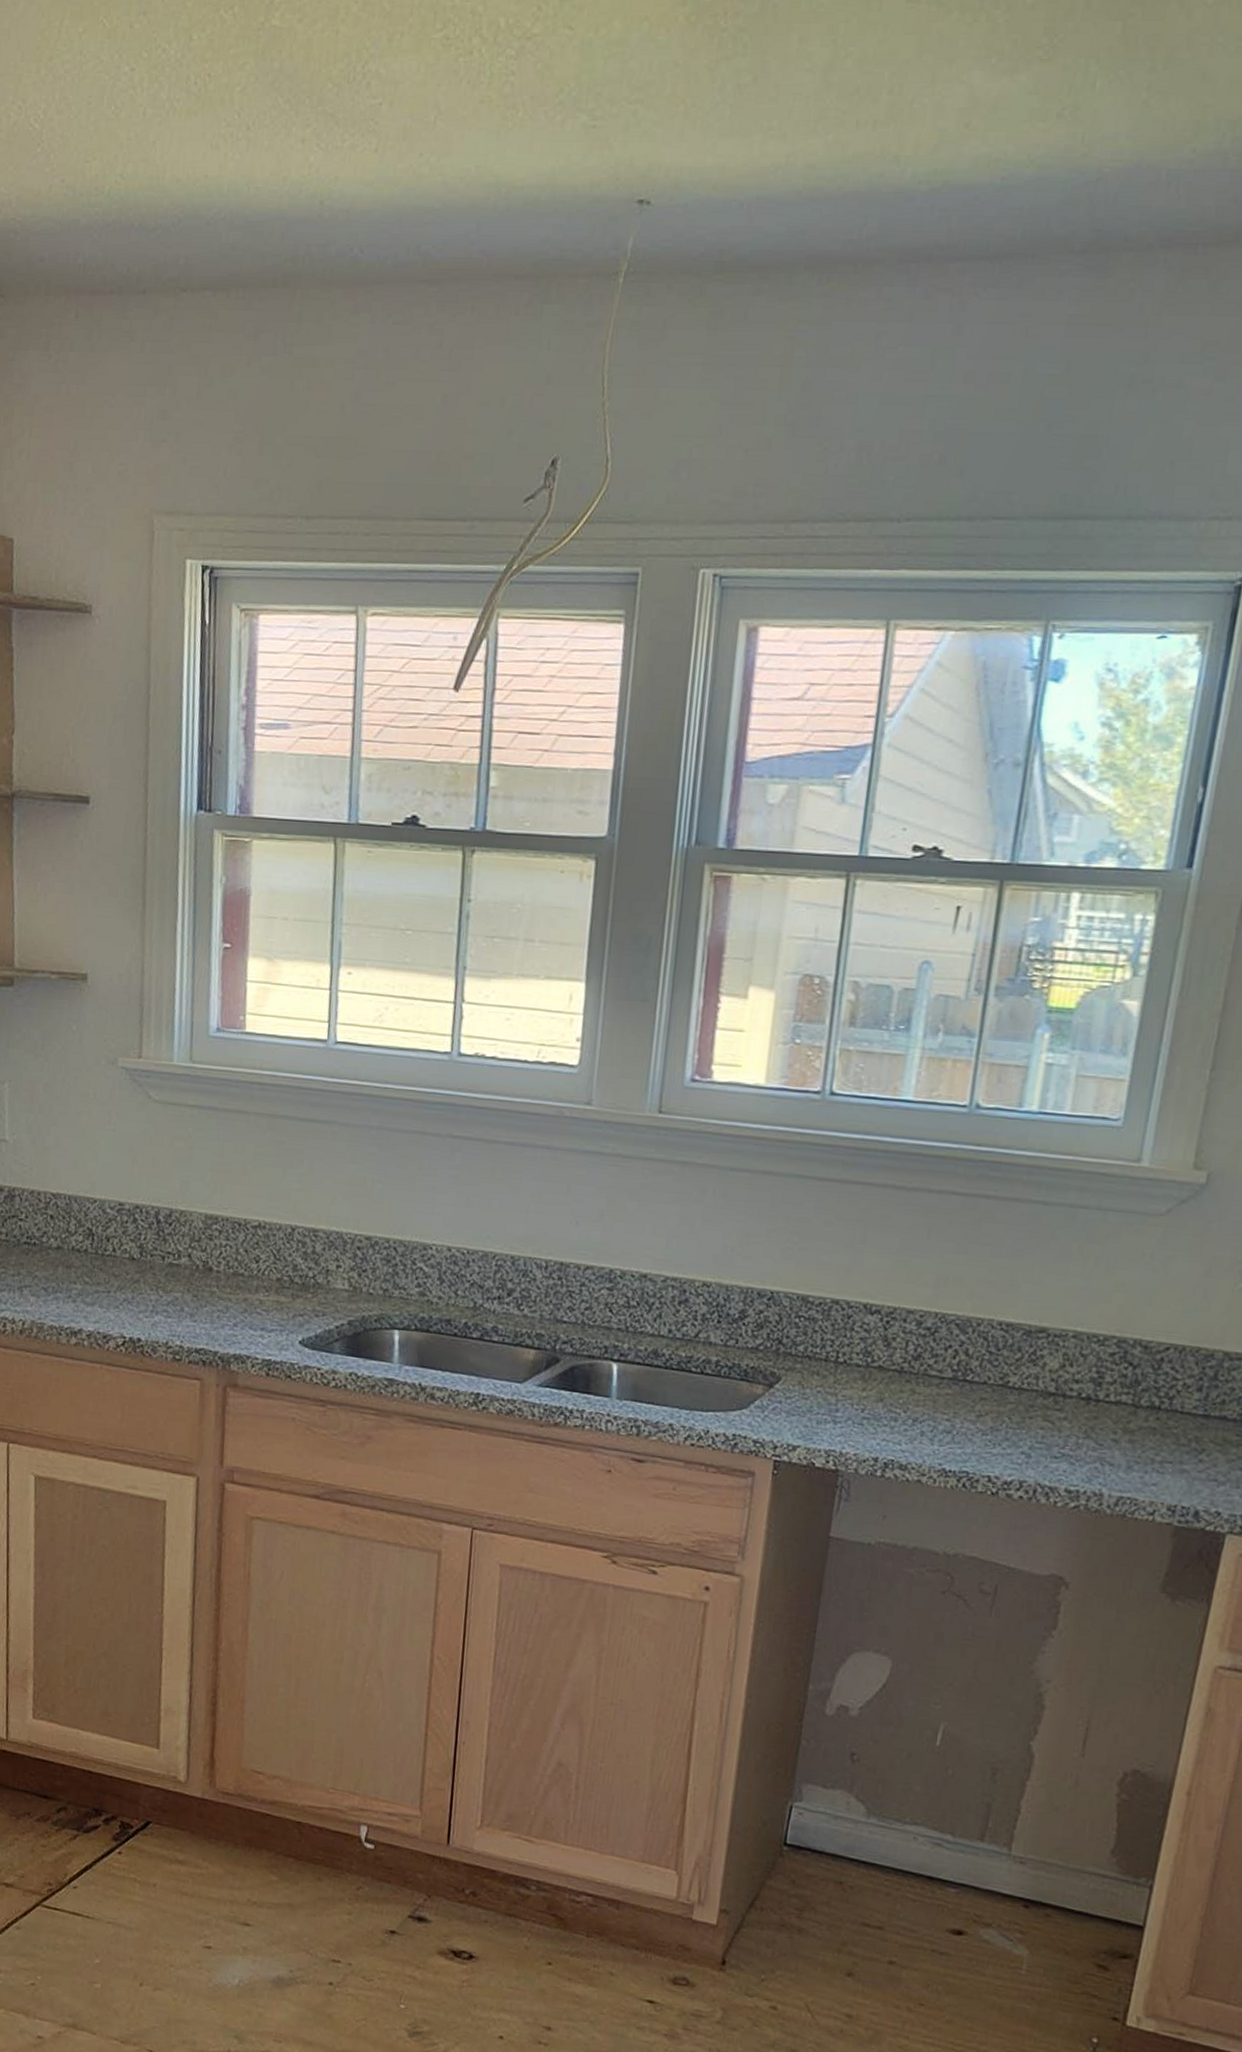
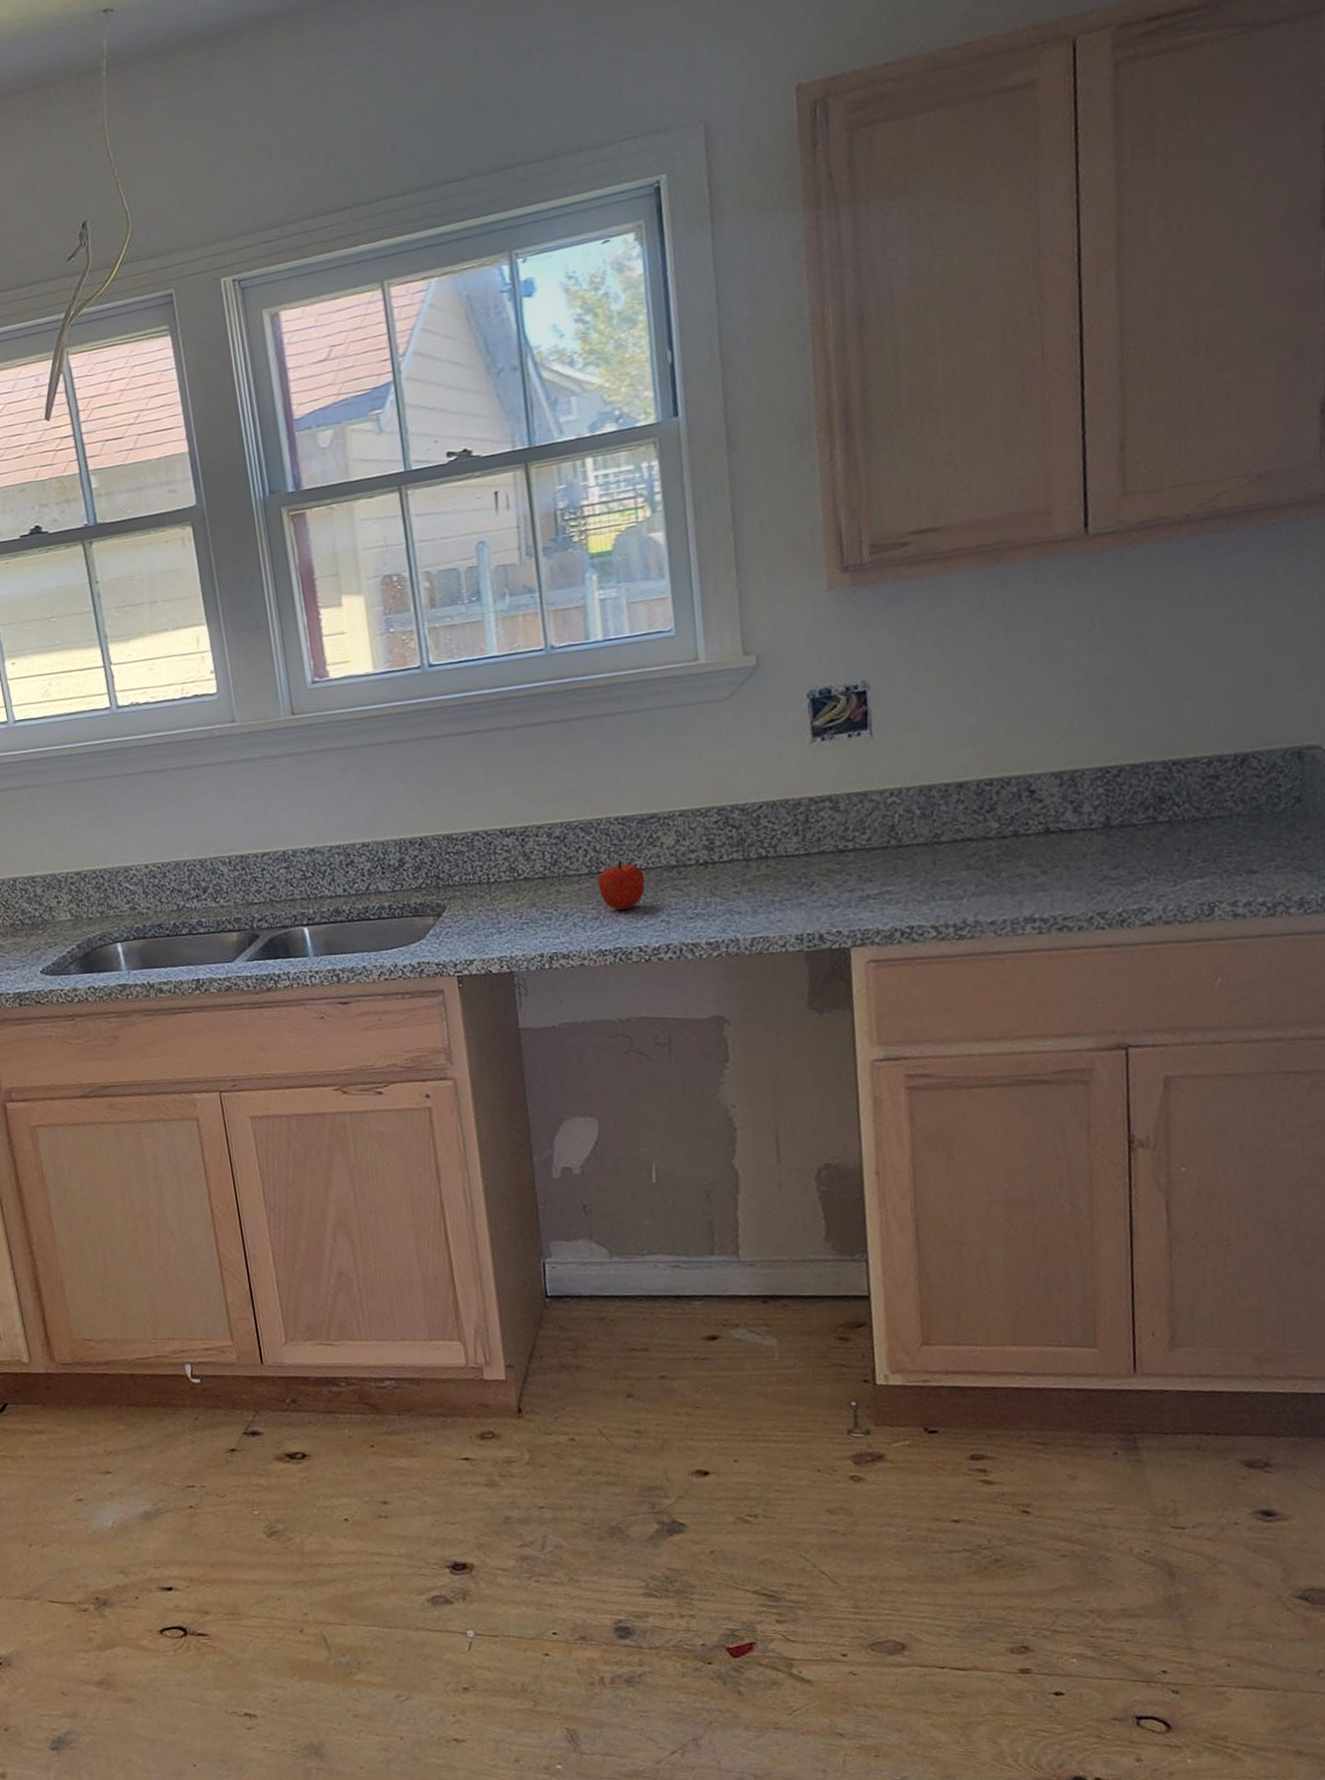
fruit: none [960,1372,1015,1430] -> present [597,860,645,910]

